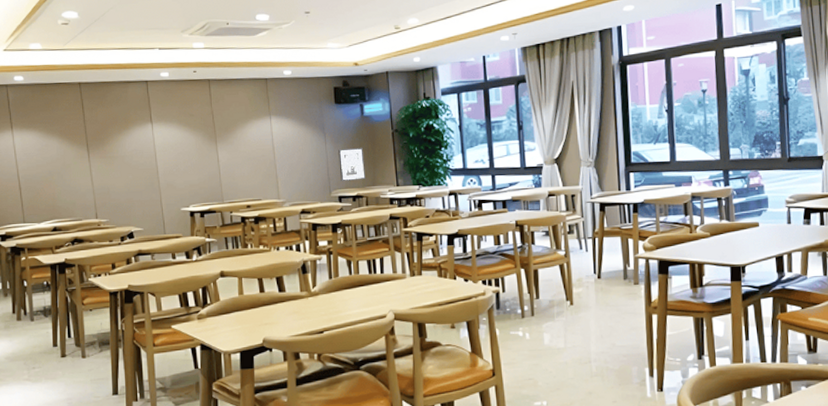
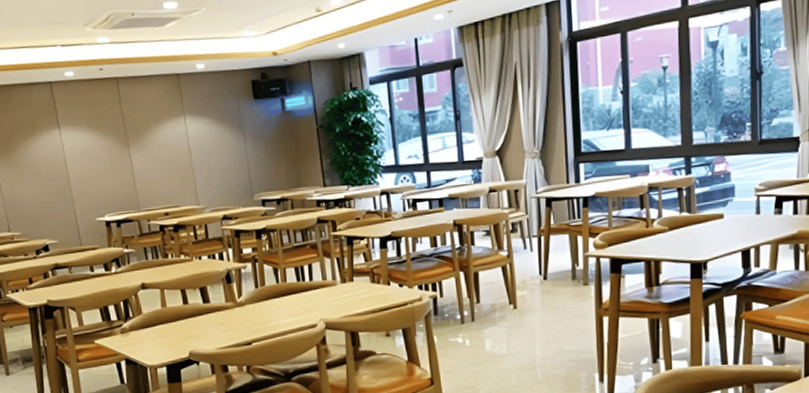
wall art: present [338,147,365,182] -> none [259,146,290,184]

